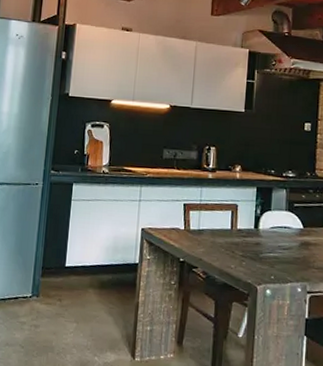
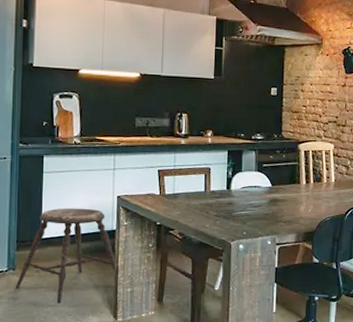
stool: none [38,237,138,336] -> present [15,207,117,303]

